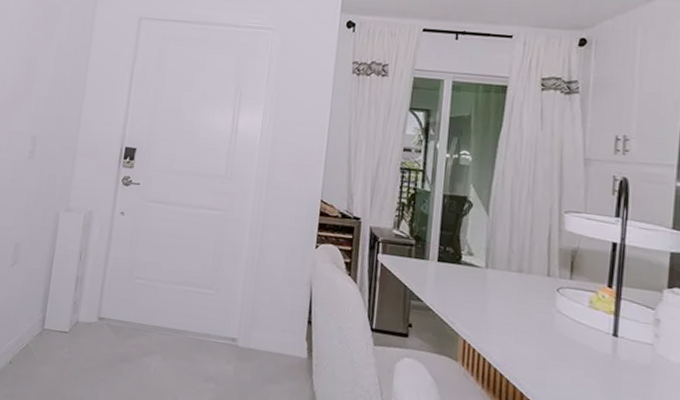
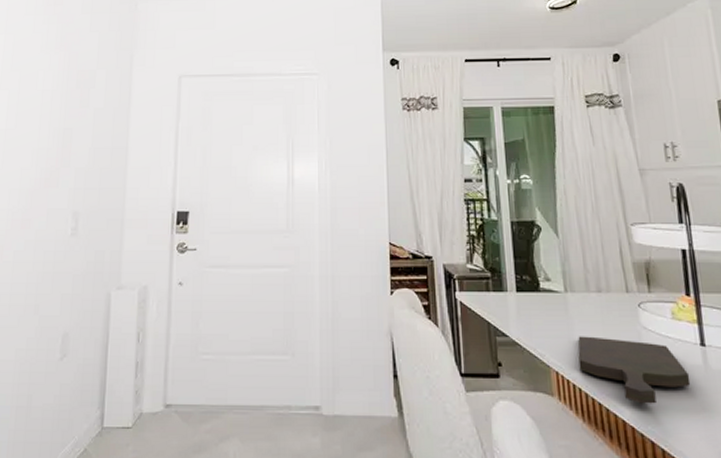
cutting board: none [487,310,596,383] -> present [578,336,691,404]

